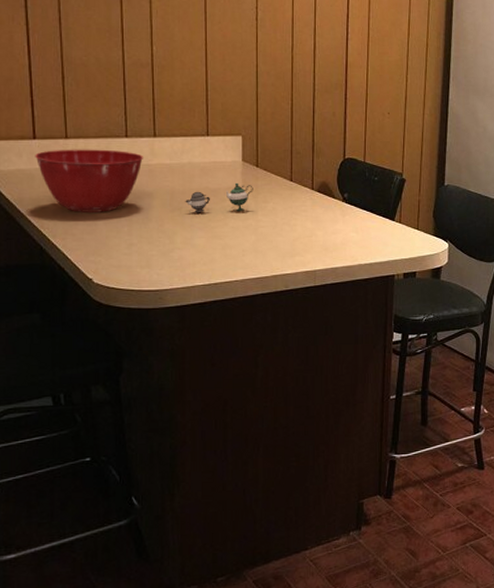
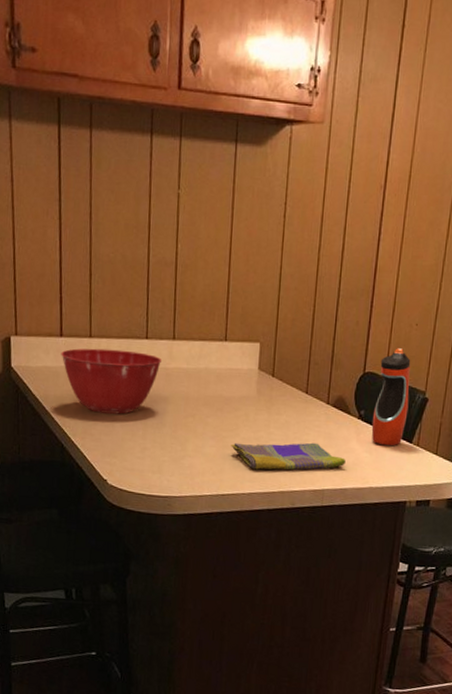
teapot: present [185,182,253,213] -> none [199,392,268,422]
dish towel: none [220,227,334,257] -> present [231,442,346,470]
water bottle: none [355,135,388,225] -> present [371,348,411,446]

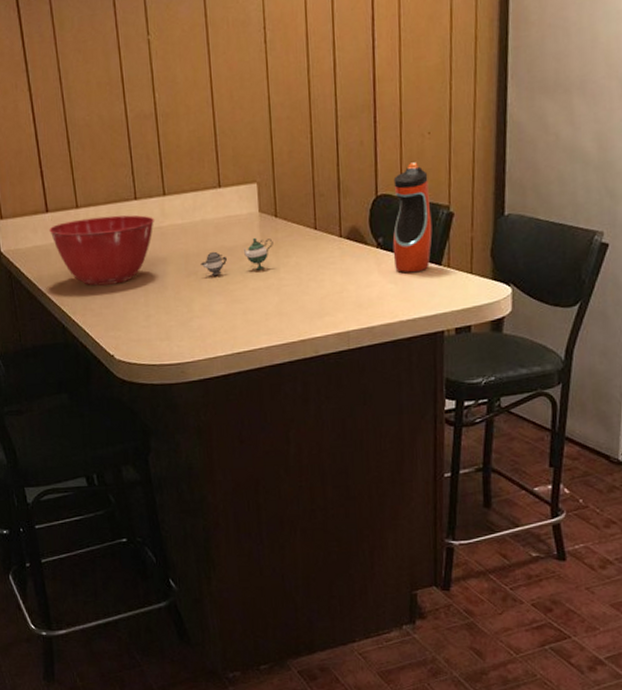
teapot: none [199,392,268,422] -> present [201,237,273,277]
dish towel: present [231,442,346,470] -> none [240,281,369,321]

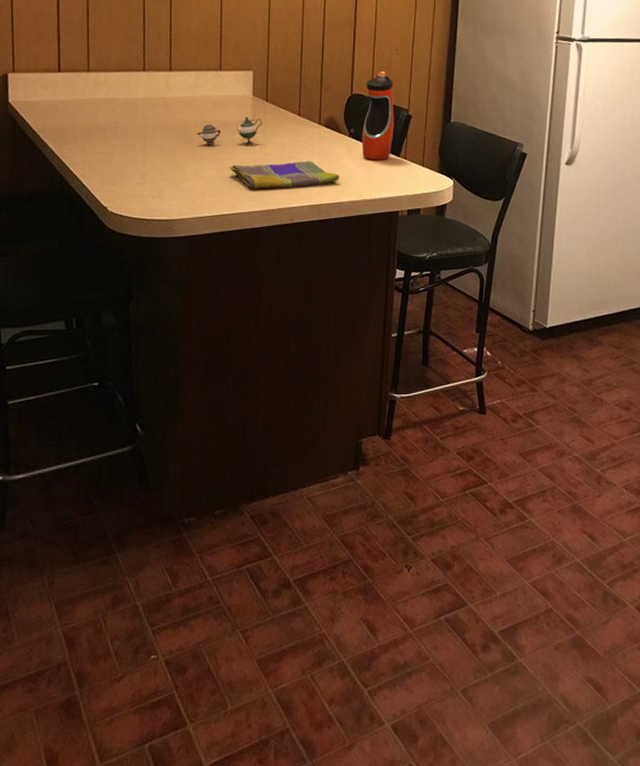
mixing bowl: present [49,214,154,286] -> none [59,81,159,143]
dish towel: none [240,281,369,321] -> present [229,161,339,189]

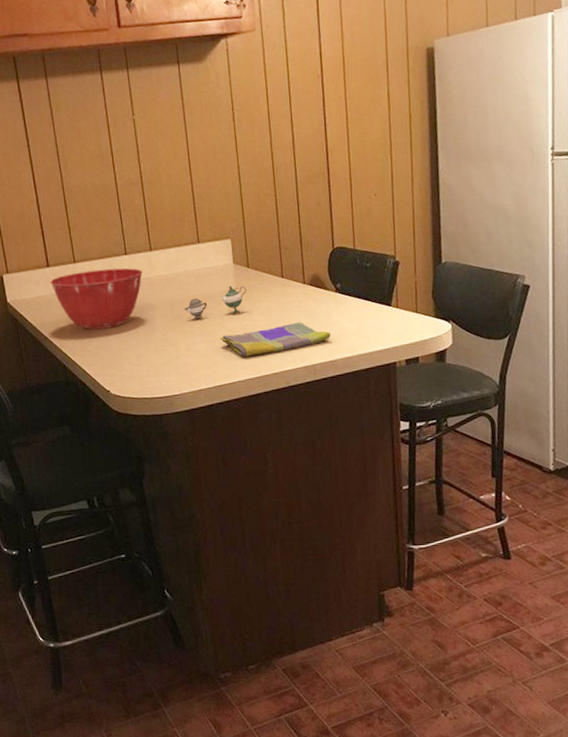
mixing bowl: none [59,81,159,143] -> present [50,267,143,330]
water bottle: present [361,71,394,161] -> none [347,219,382,313]

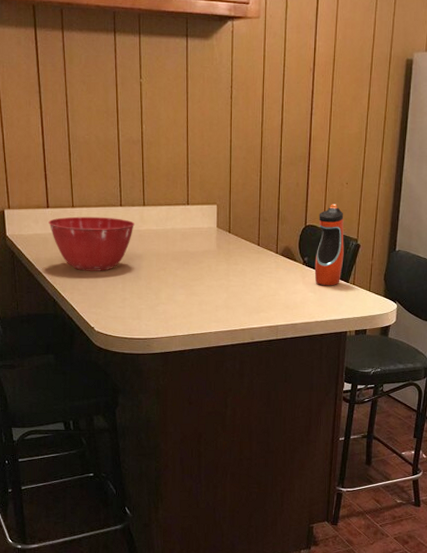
teapot: present [184,285,247,320] -> none [169,246,226,273]
dish towel: present [220,322,331,357] -> none [197,286,294,312]
water bottle: none [347,219,382,313] -> present [314,204,344,286]

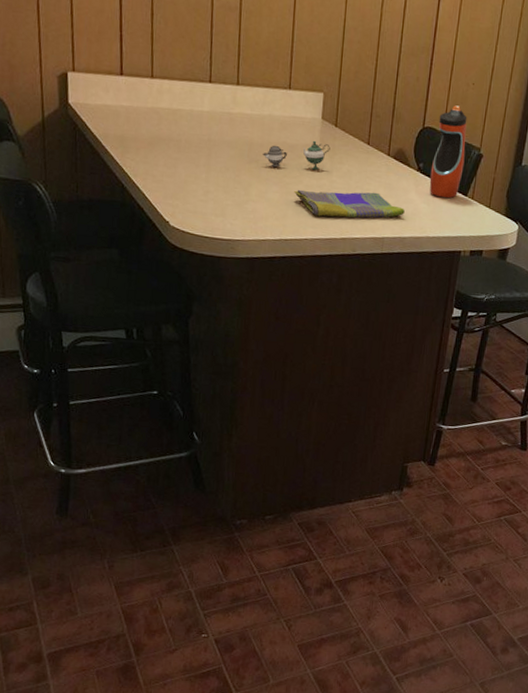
mixing bowl: present [48,216,134,271] -> none [121,88,225,157]
teapot: none [169,246,226,273] -> present [263,140,330,170]
dish towel: none [197,286,294,312] -> present [294,189,405,218]

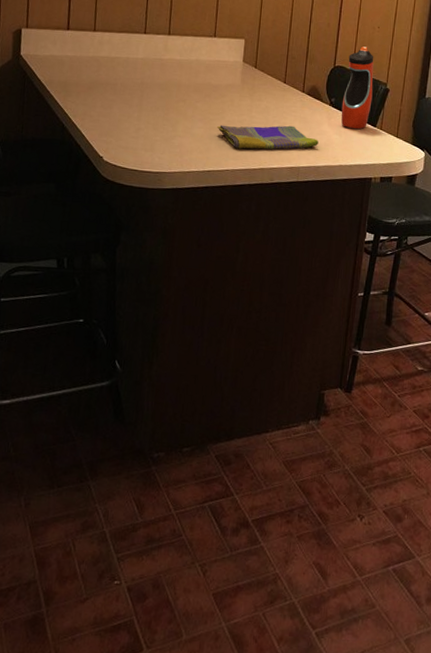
teapot: present [263,140,330,170] -> none [189,81,250,107]

